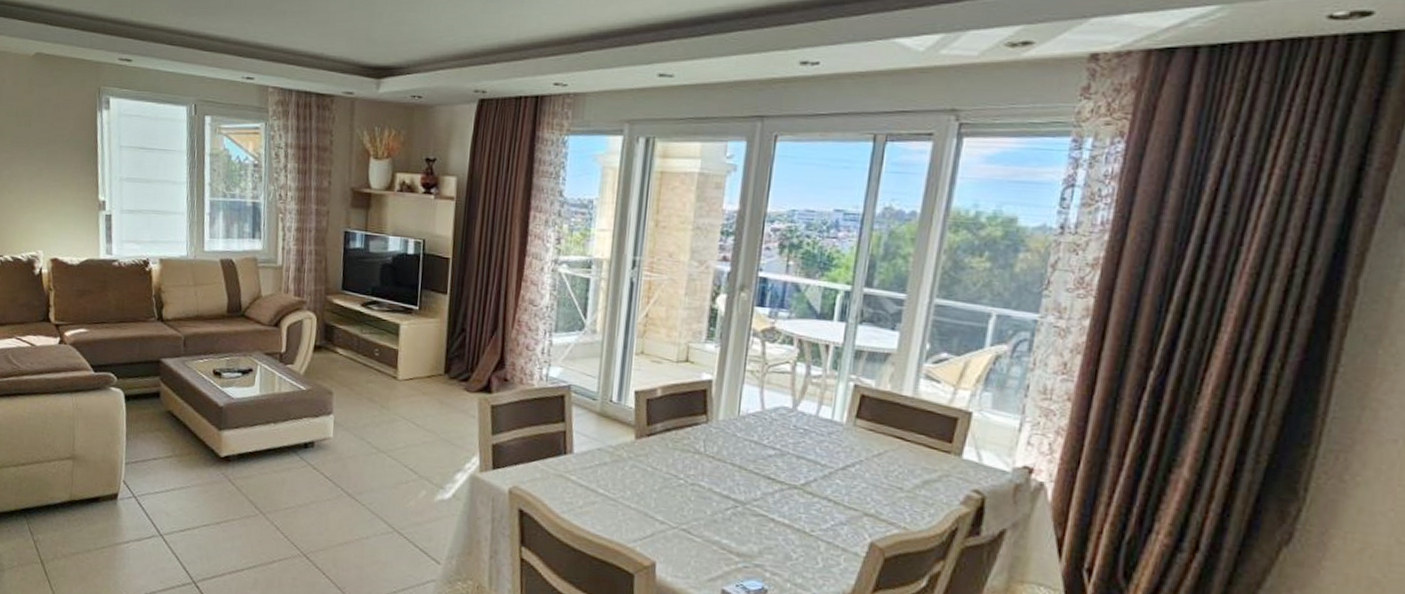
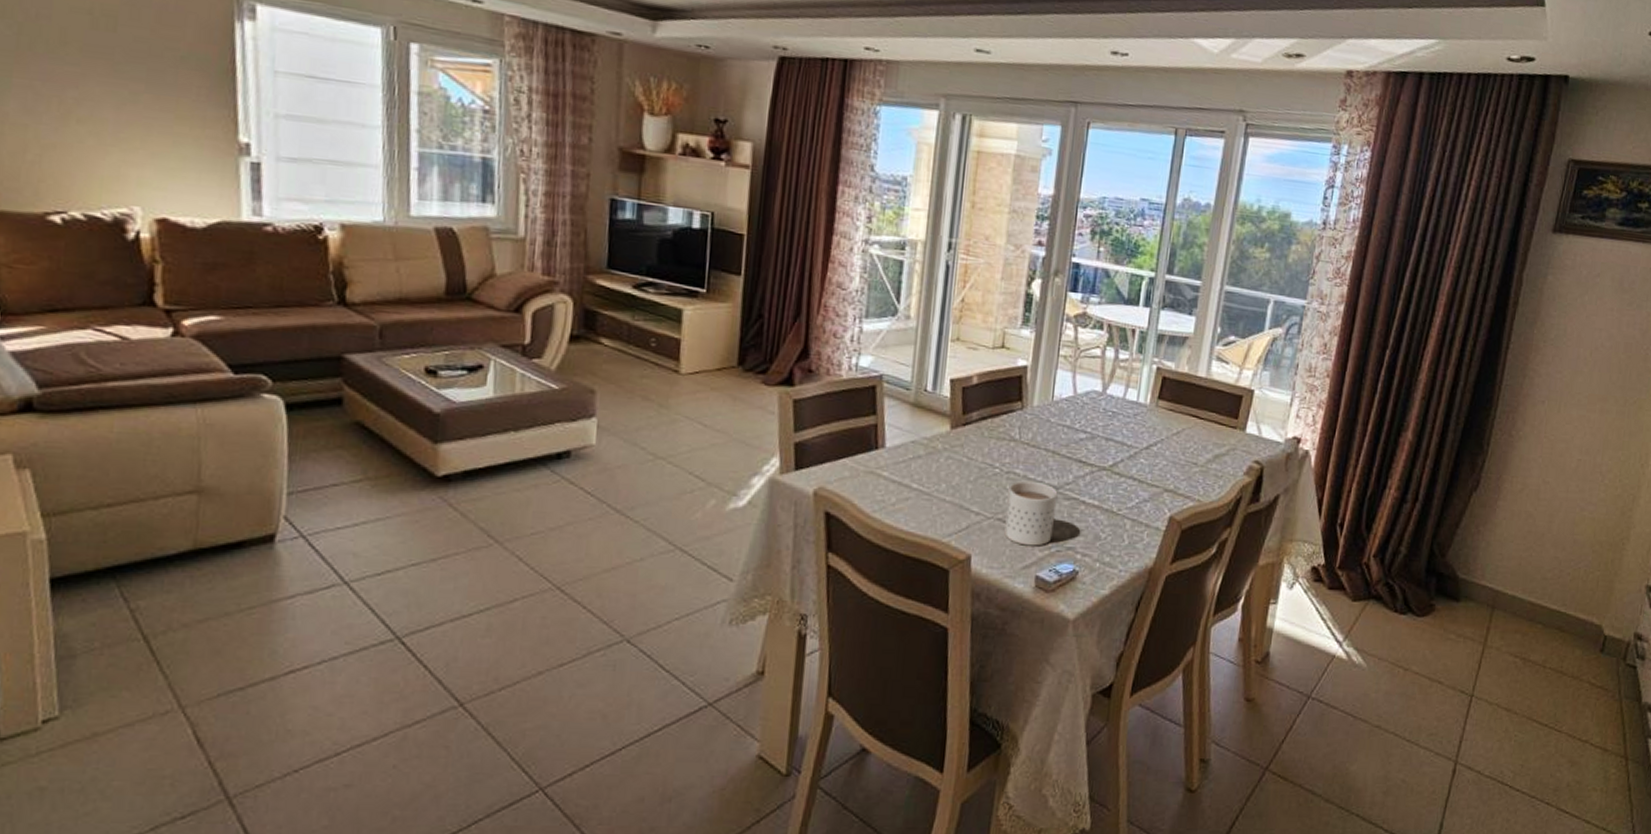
mug: none [689,493,745,560] -> present [1004,480,1058,546]

